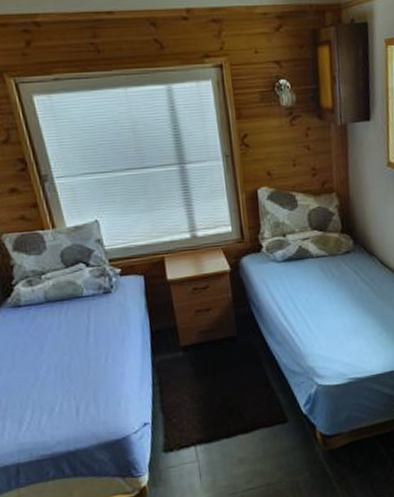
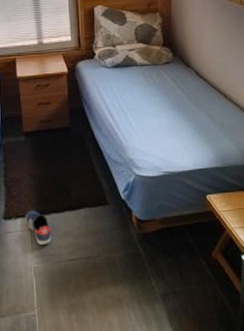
sneaker: none [190,437,224,478] -> present [25,210,52,246]

